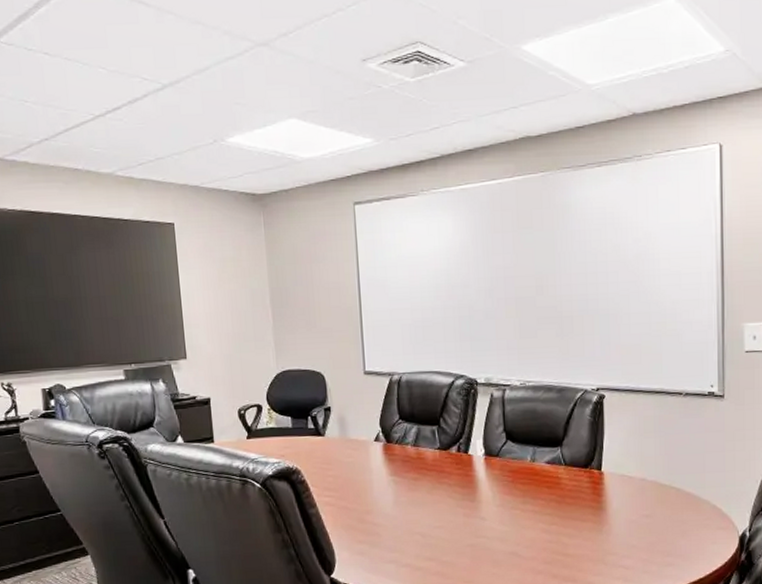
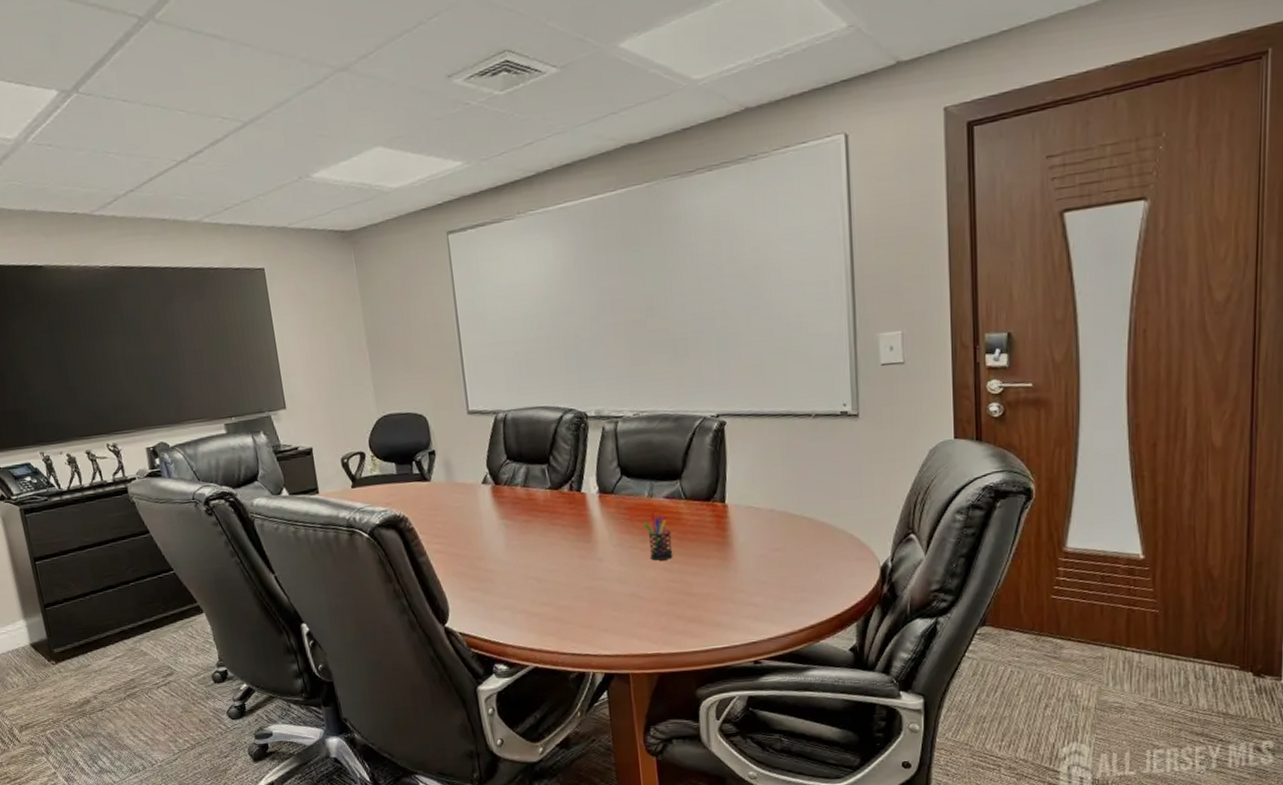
pen holder: none [525,476,551,522] -> present [643,513,673,561]

